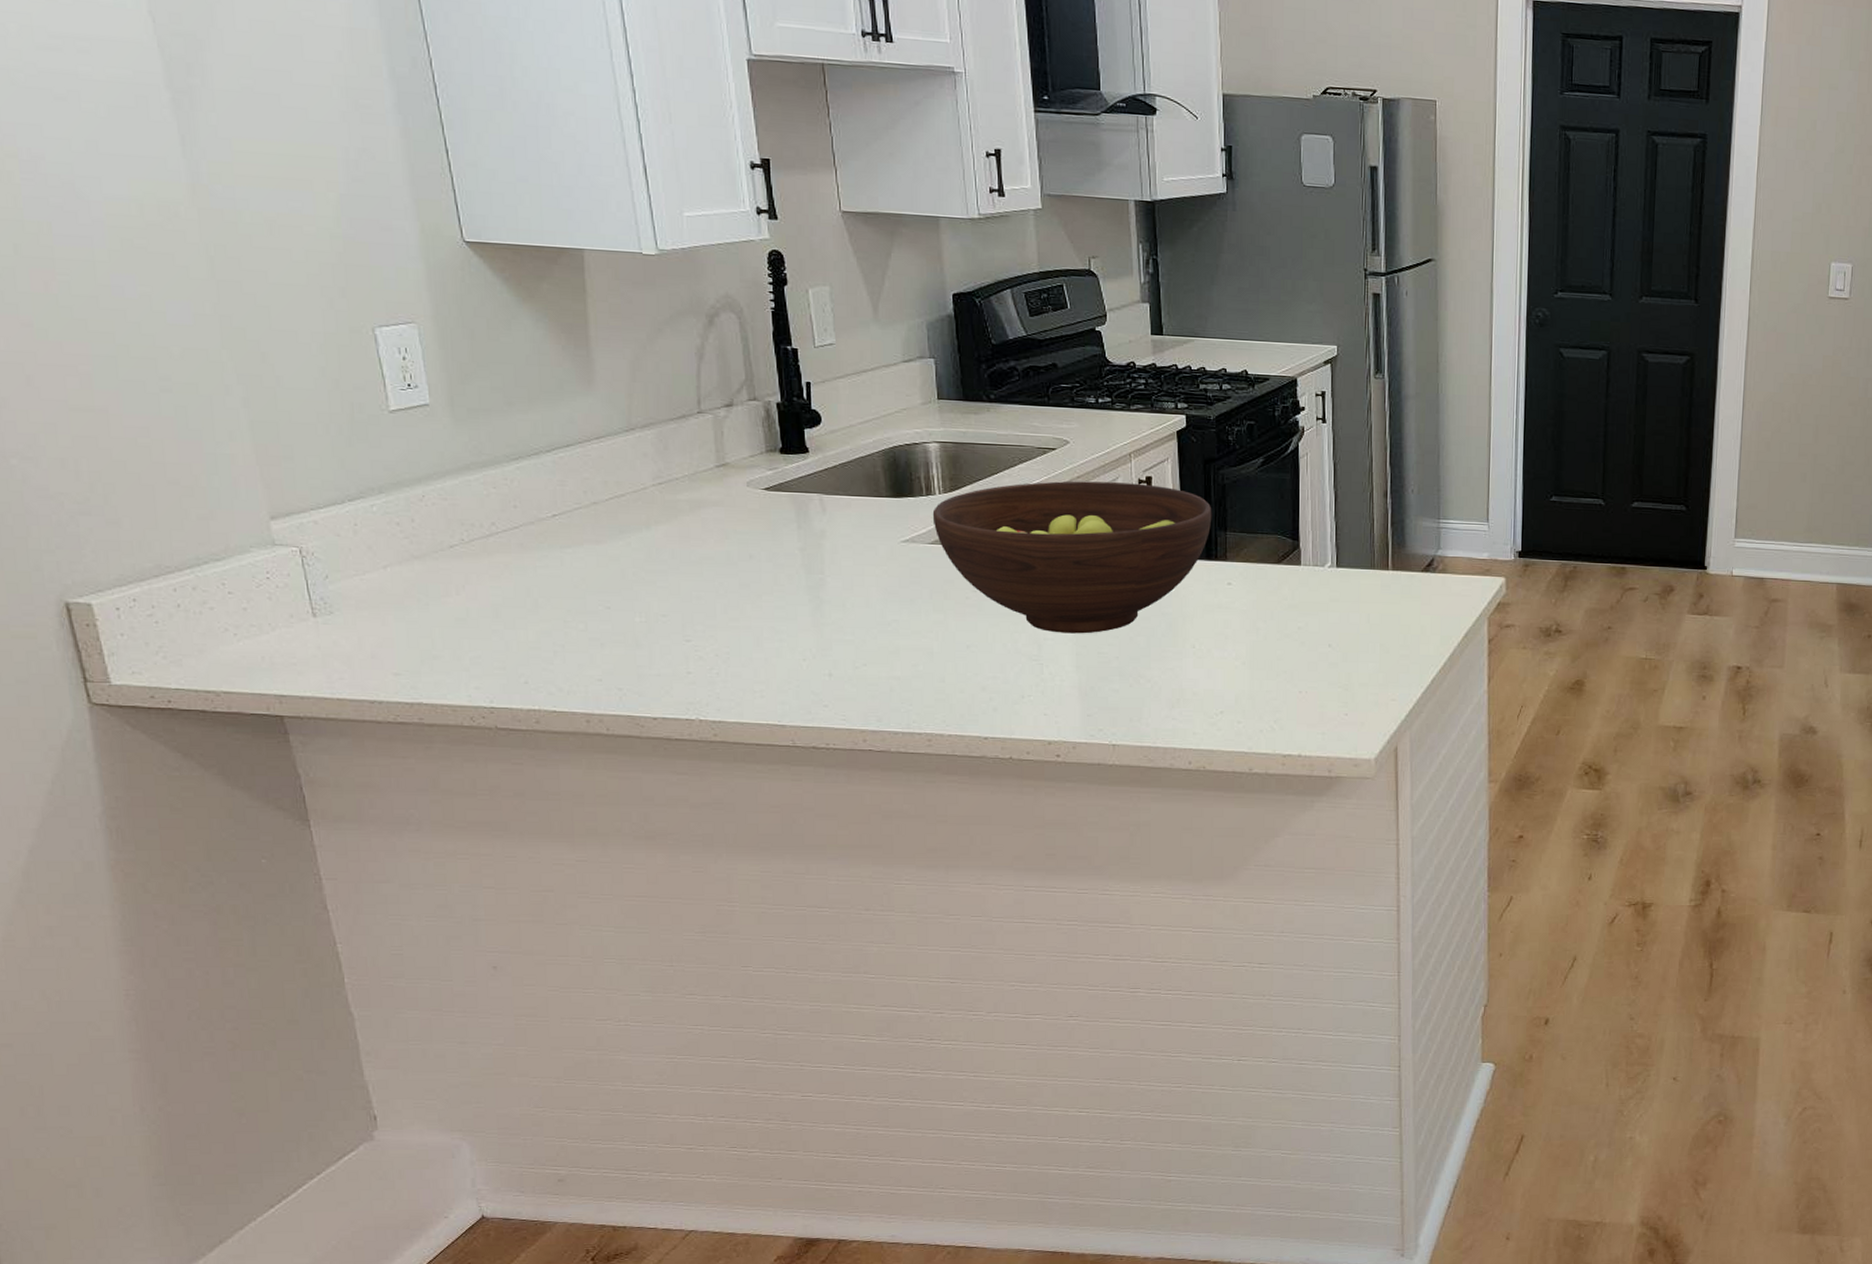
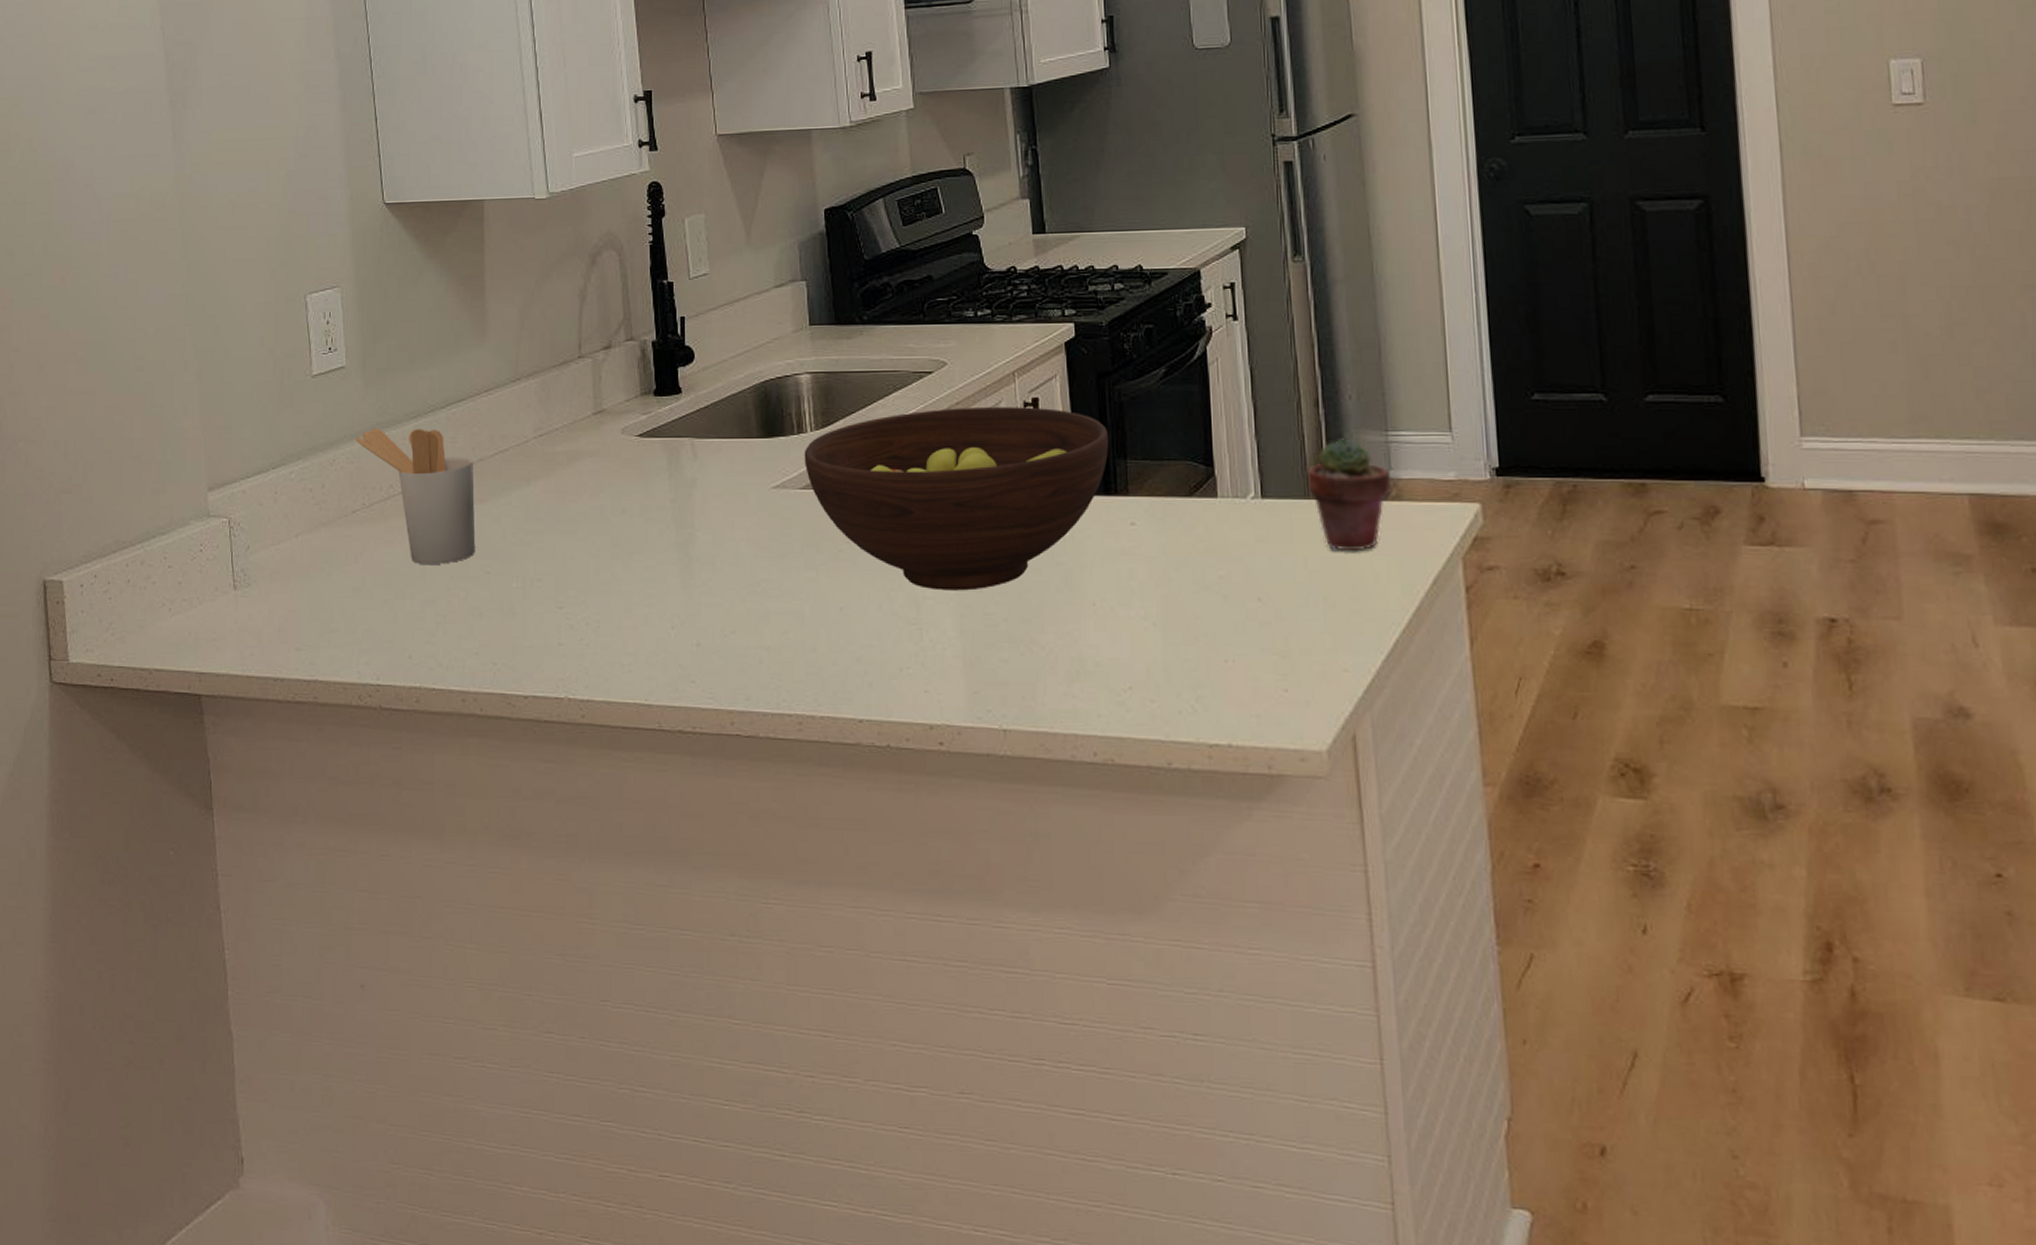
utensil holder: none [447,466,593,600] -> present [355,428,476,566]
potted succulent: none [1375,523,1440,611] -> present [1308,438,1392,552]

